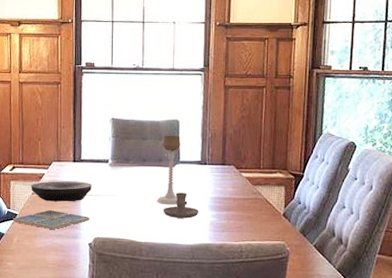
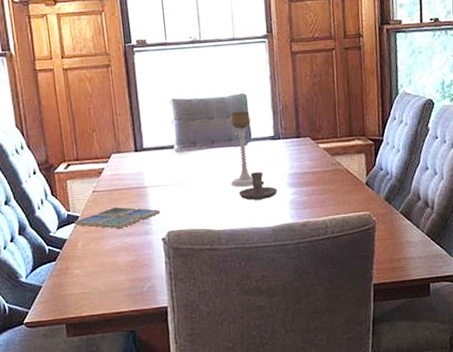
plate: present [31,181,92,202] -> none [91,172,159,198]

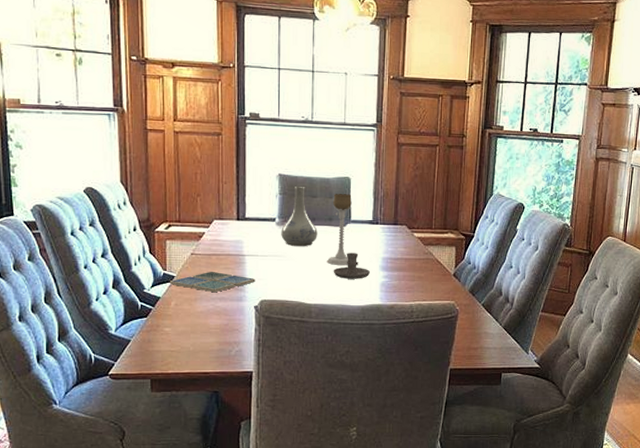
vase: none [181,108,219,172] -> present [281,185,318,246]

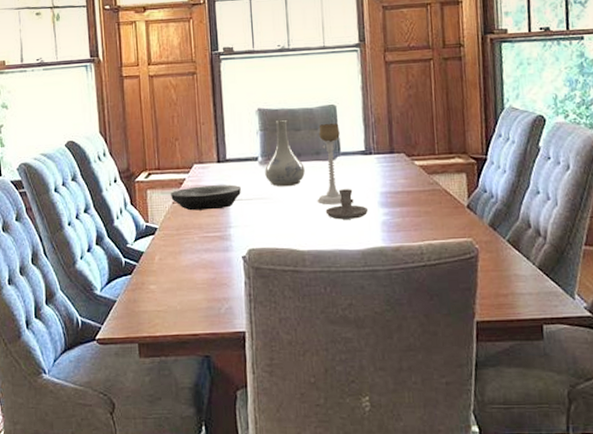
drink coaster: present [169,271,256,293] -> none [152,220,242,244]
plate: none [190,240,257,263] -> present [171,184,241,211]

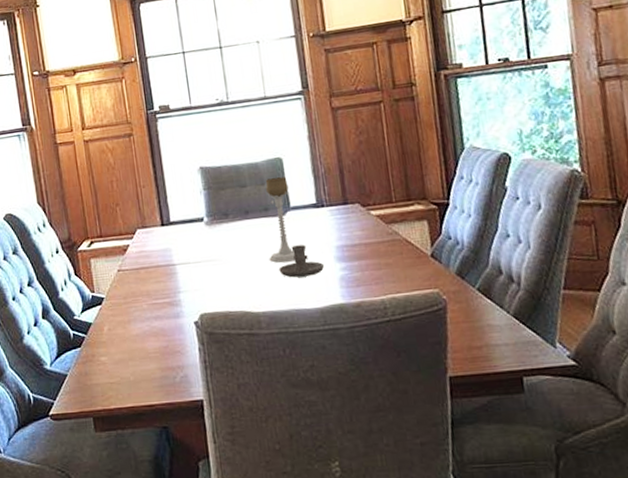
plate: present [171,184,241,211] -> none [115,248,188,278]
vase: present [265,119,305,186] -> none [211,176,254,247]

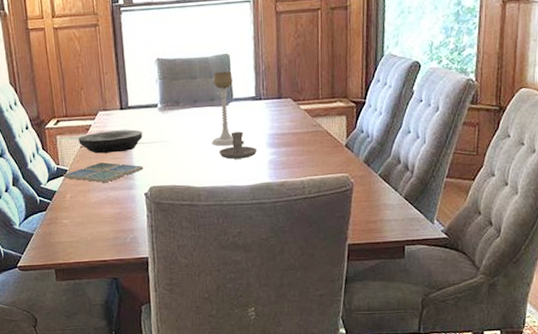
drink coaster: none [99,286,192,312] -> present [63,162,144,183]
plate: none [115,248,188,278] -> present [79,129,142,154]

